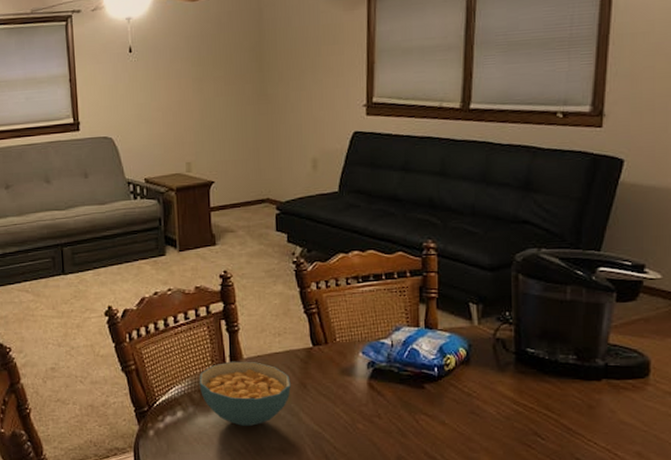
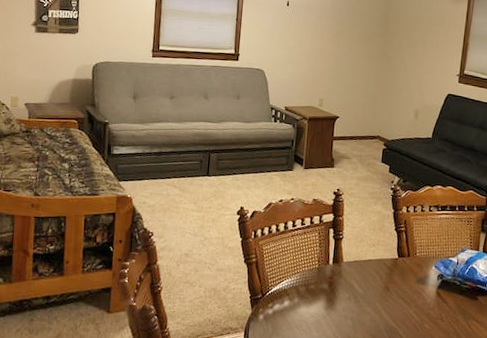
cereal bowl: present [199,361,291,426] -> none [305,263,378,318]

